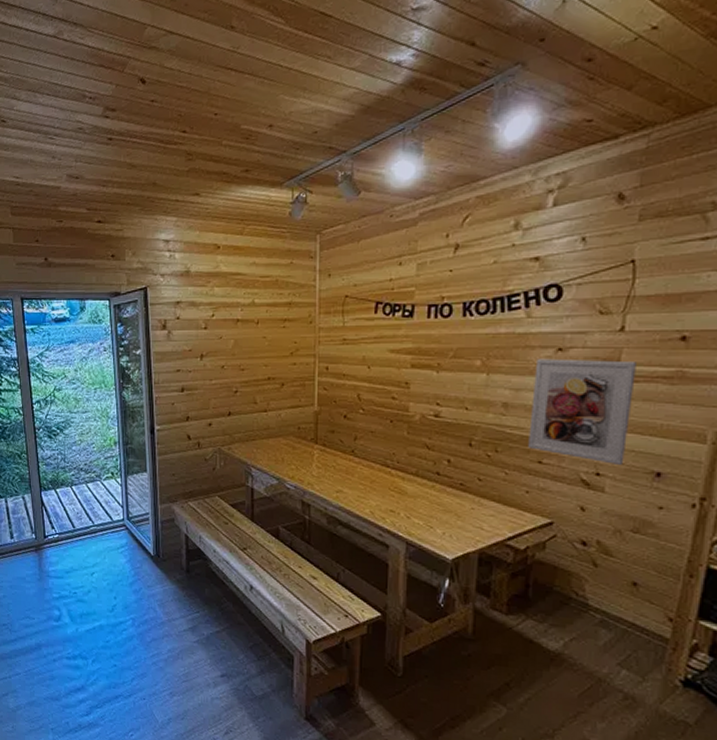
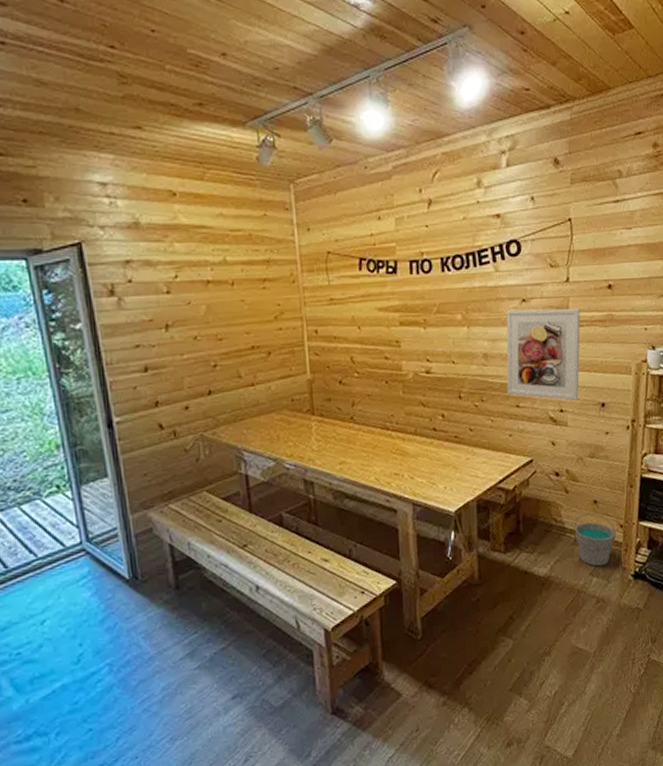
bucket: none [601,593,661,660] -> present [574,512,616,567]

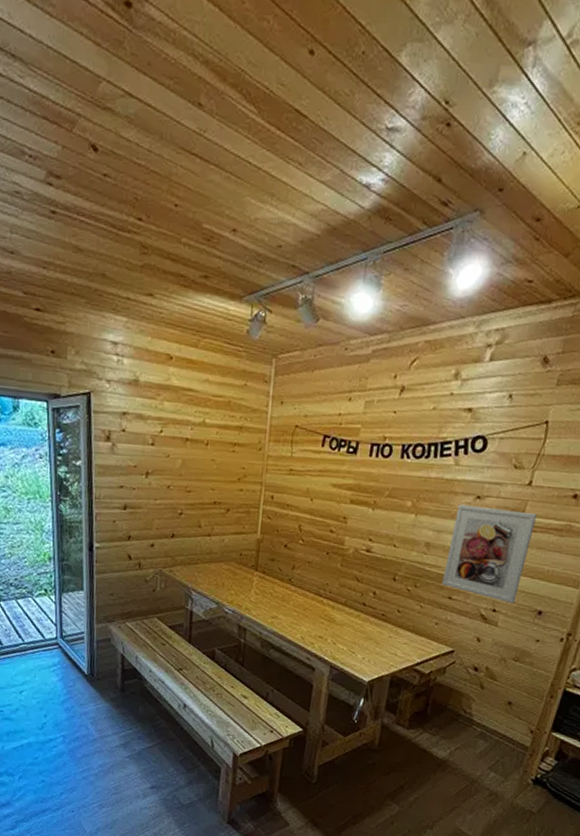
bucket: present [574,512,616,567] -> none [481,711,525,764]

